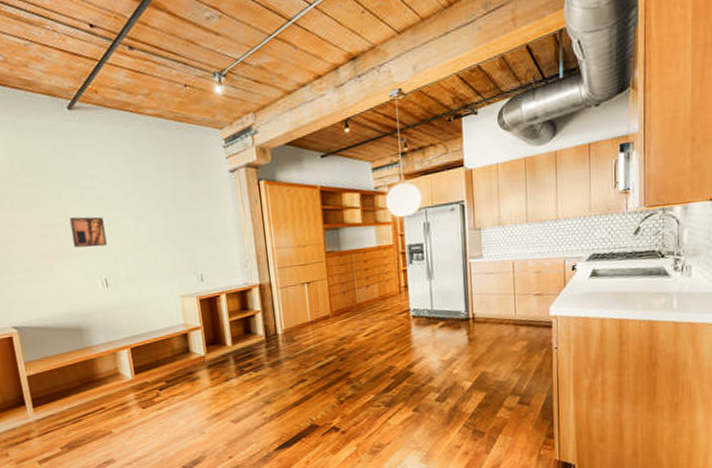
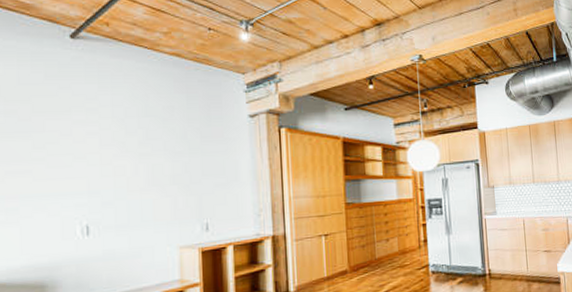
wall art: present [69,216,107,248] -> none [51,153,95,188]

